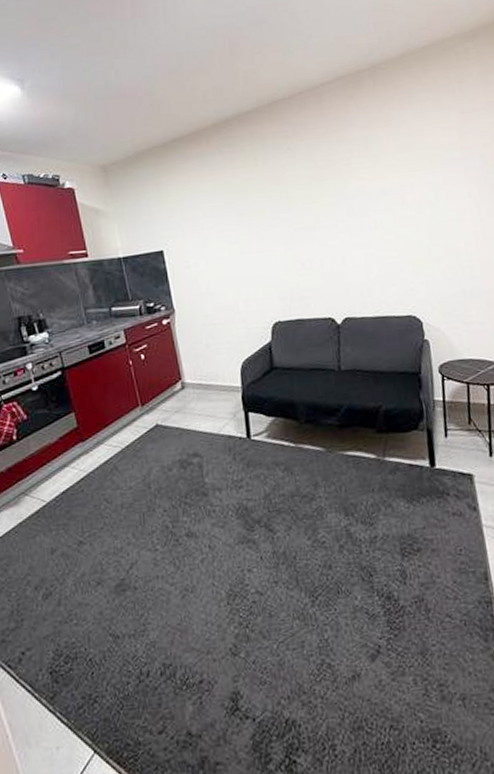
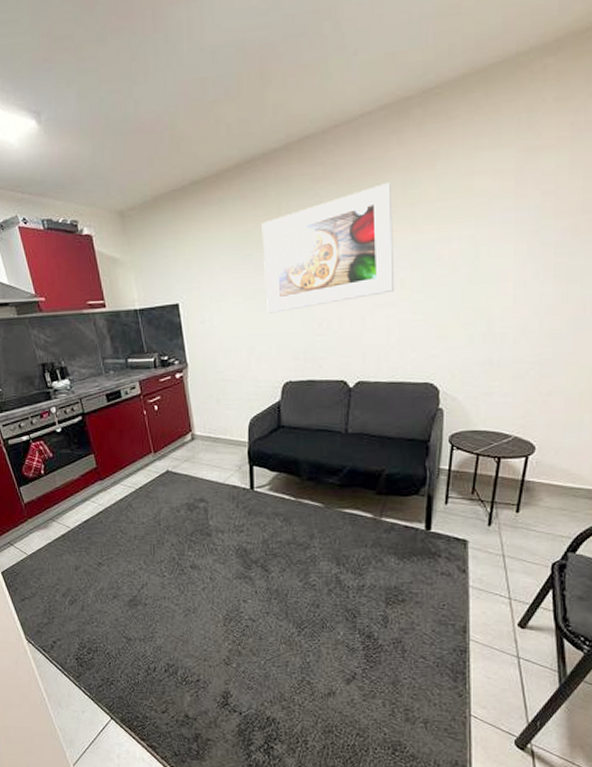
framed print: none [240,138,369,257] -> present [261,183,395,314]

